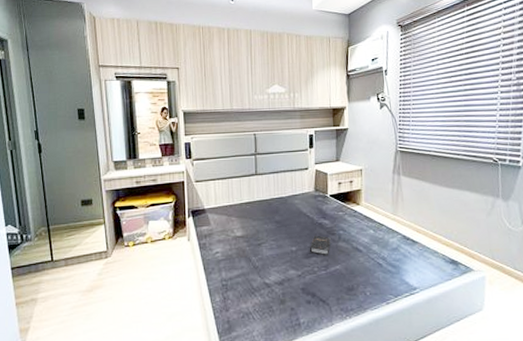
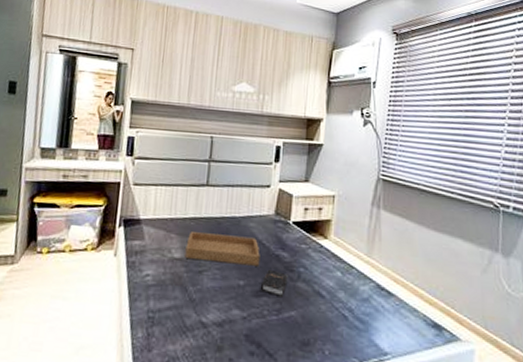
serving tray: none [245,212,307,236] -> present [185,232,260,266]

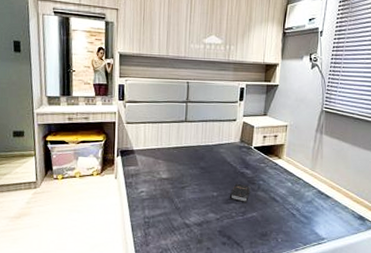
serving tray: present [185,232,260,266] -> none [170,158,229,181]

